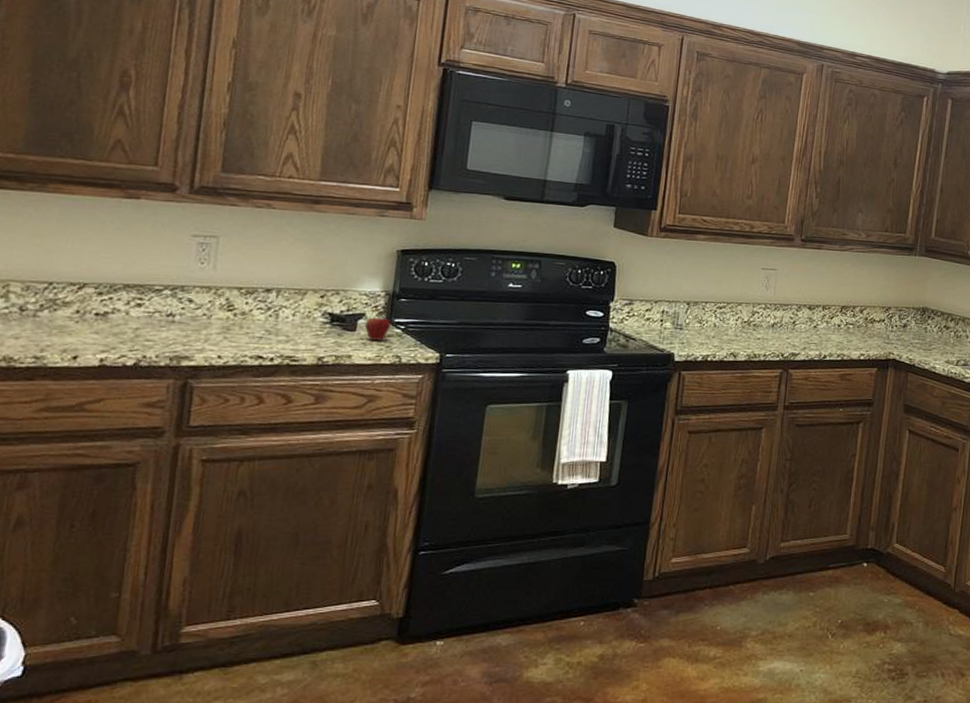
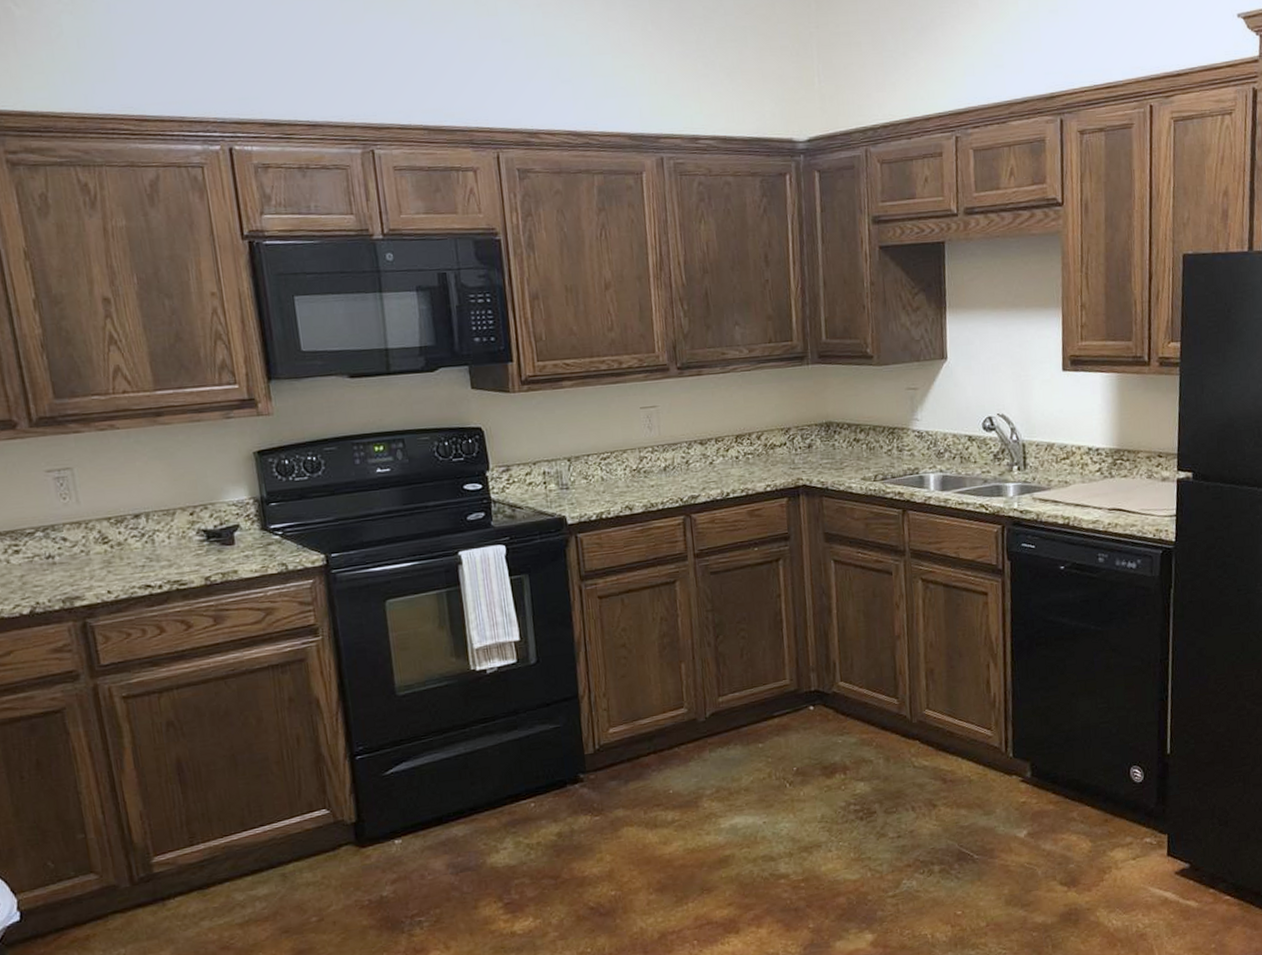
fruit: present [364,308,391,341] -> none [241,515,269,551]

